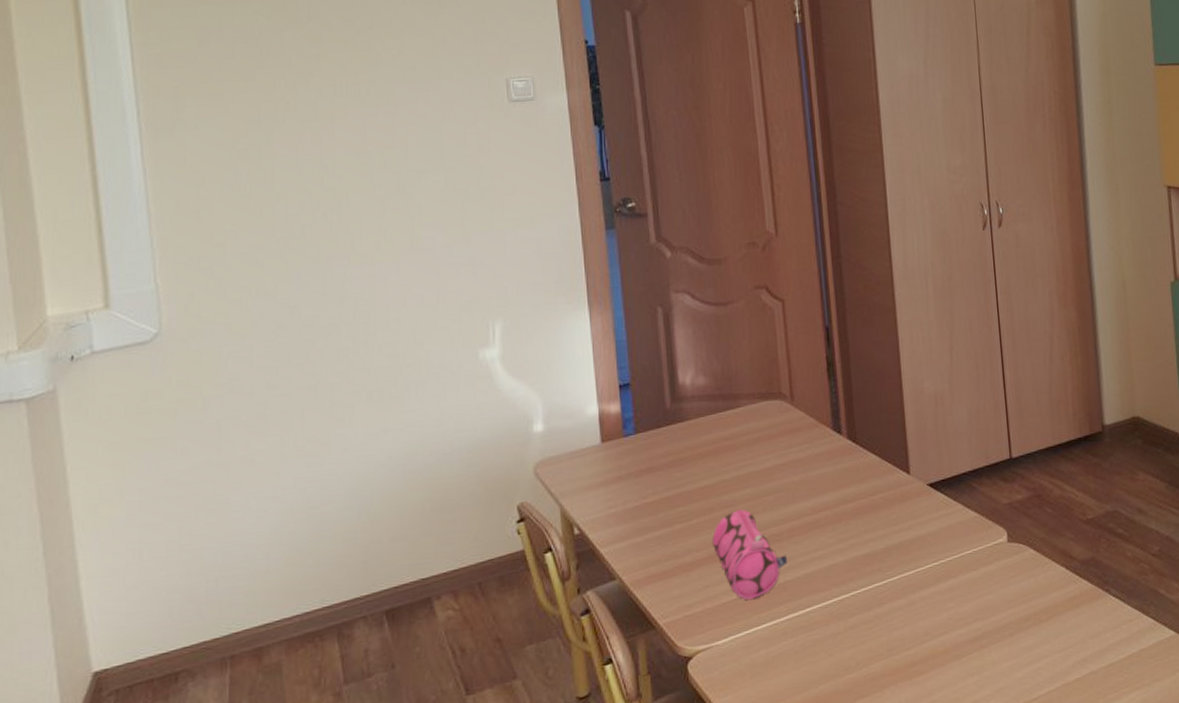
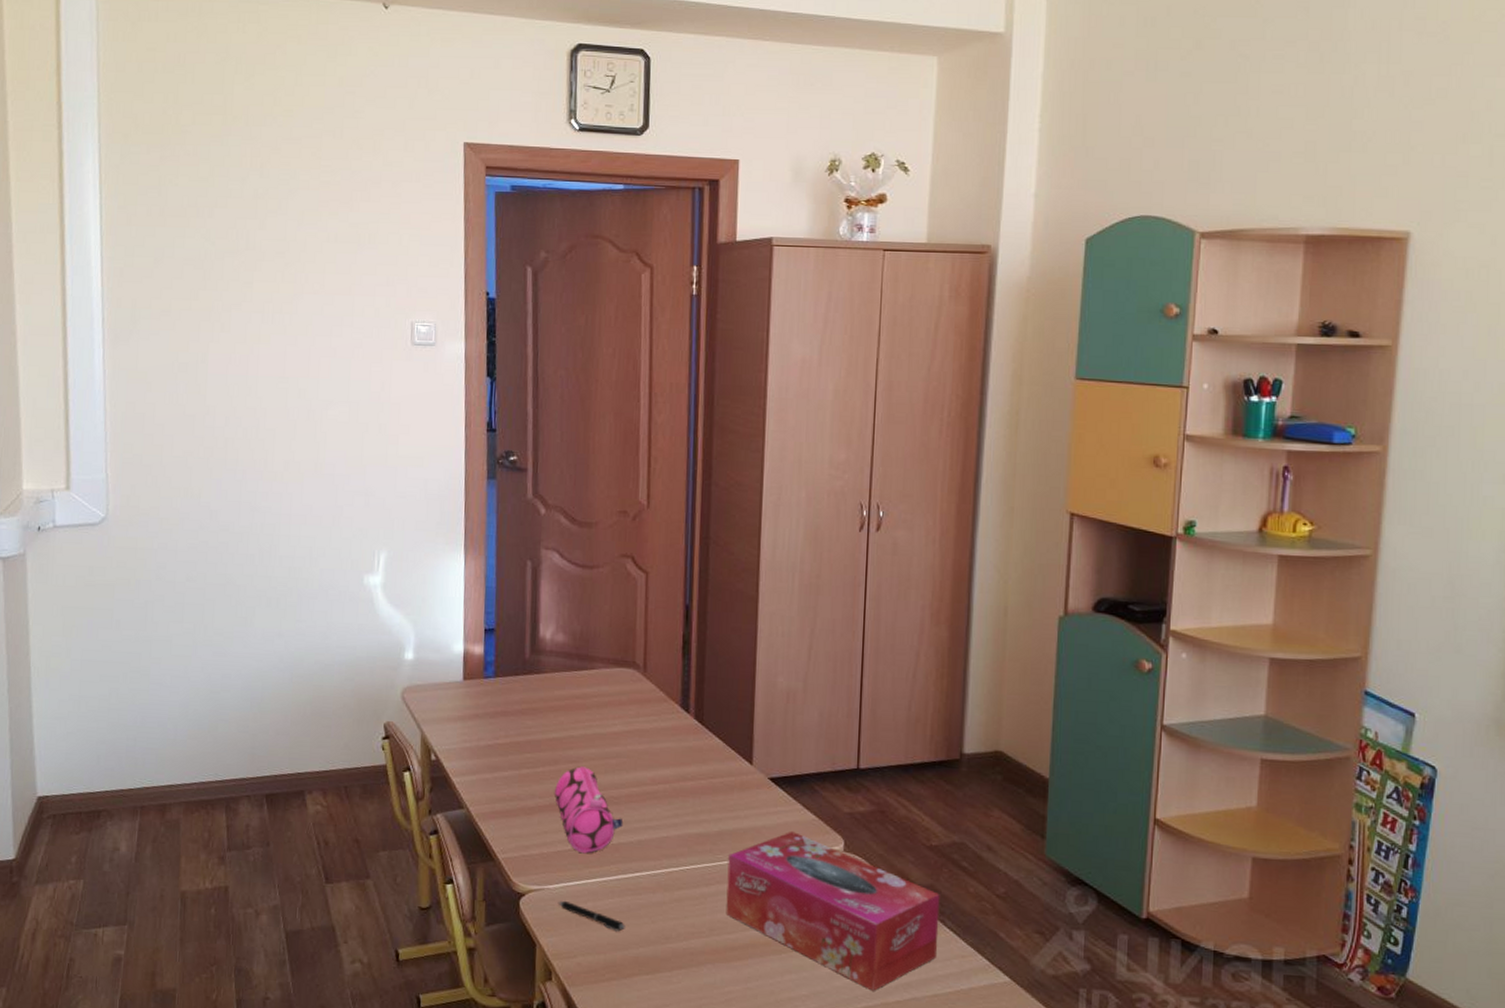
pen: none [728,653,802,675] -> present [557,900,625,932]
tissue box: none [897,532,1106,675] -> present [726,831,940,991]

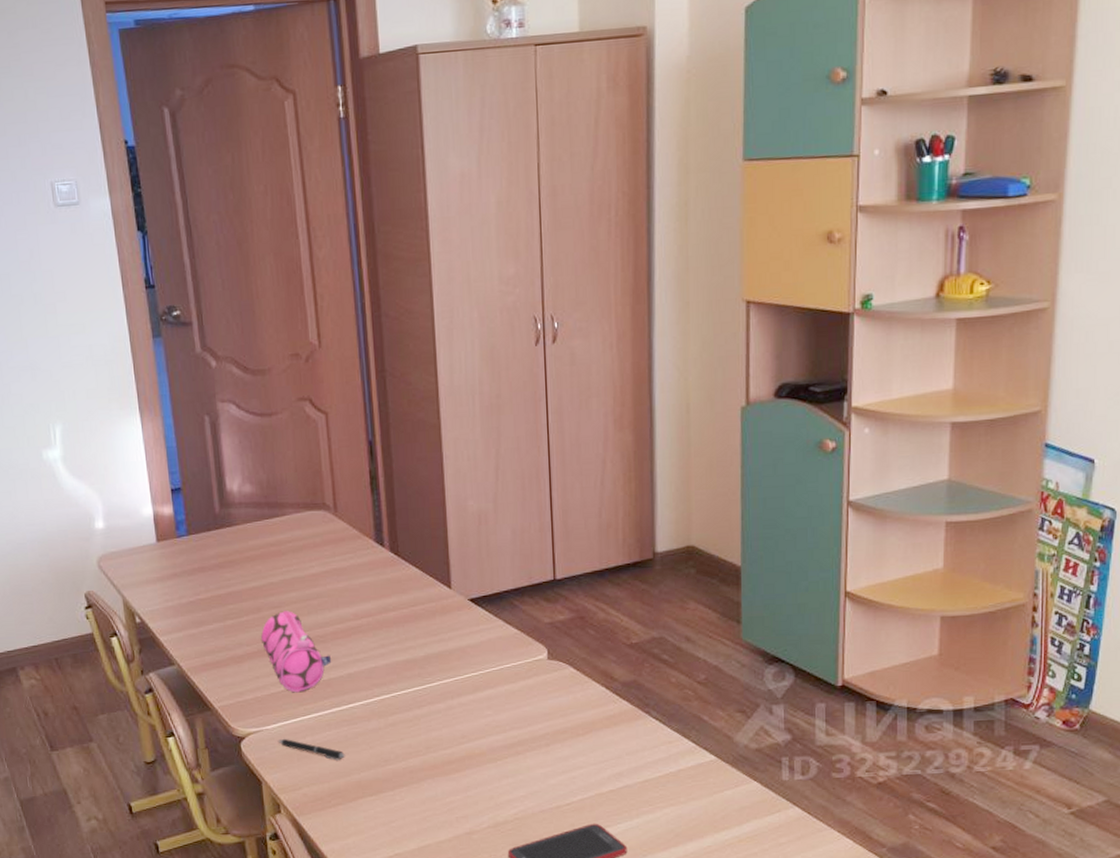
tissue box: present [726,831,940,991] -> none [437,646,645,784]

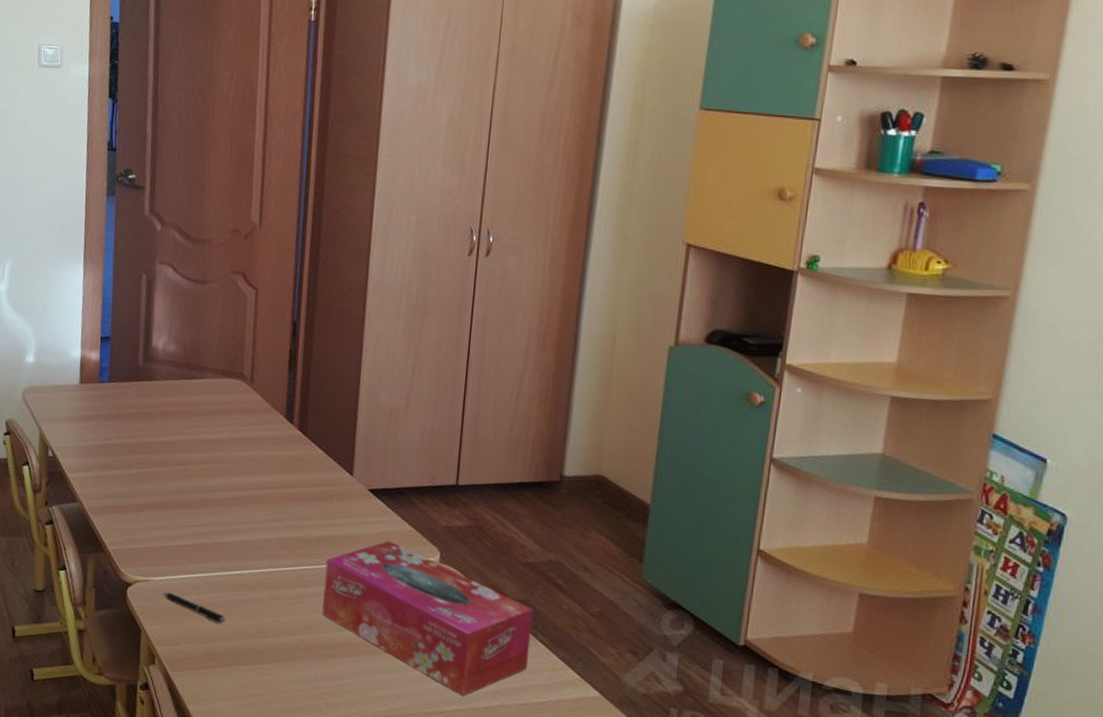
pencil case: present [261,611,332,693] -> none [162,469,227,551]
tissue box: none [437,646,645,784] -> present [322,540,534,696]

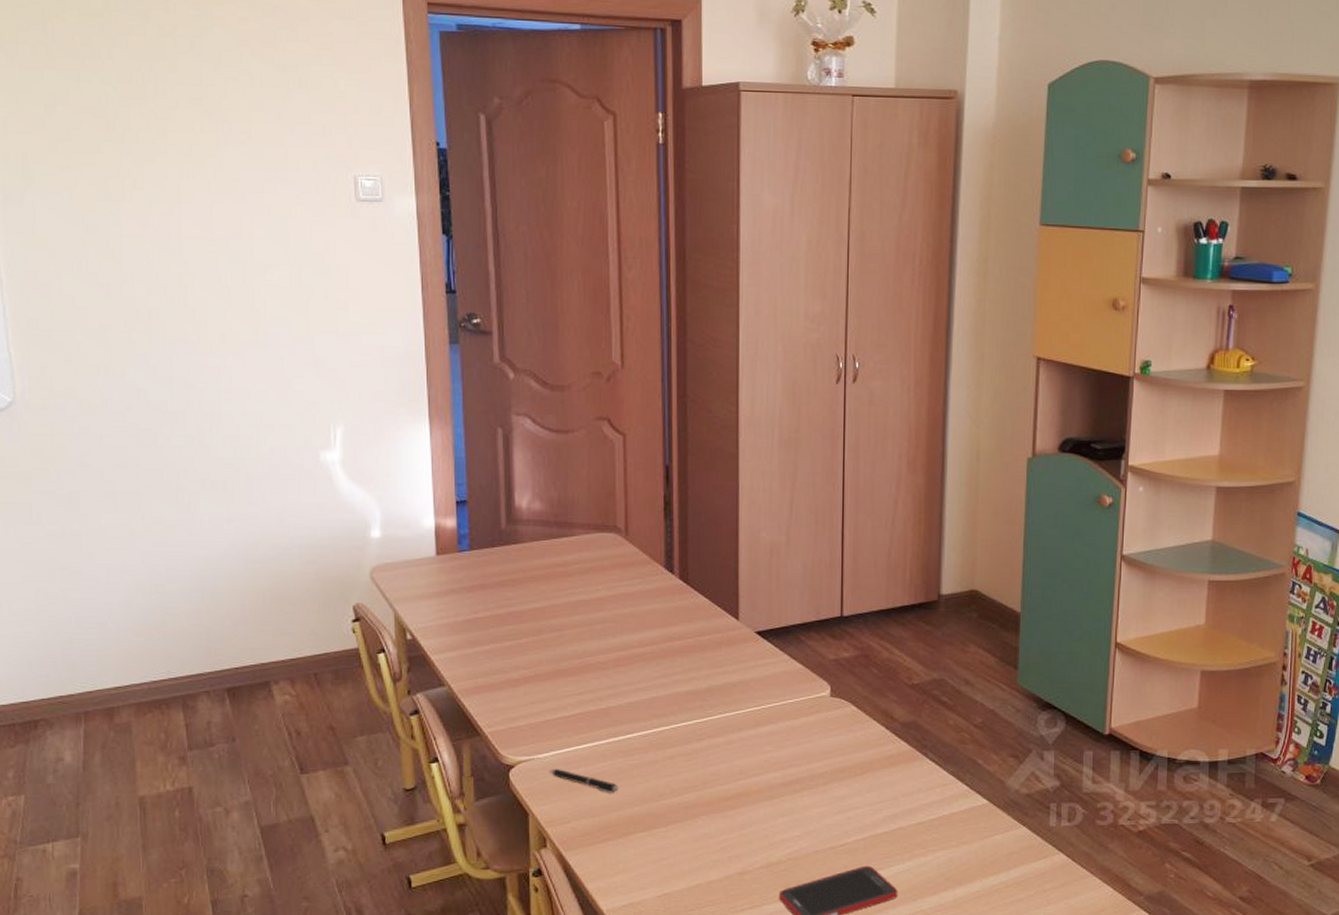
tissue box: present [322,540,534,696] -> none [718,681,922,825]

